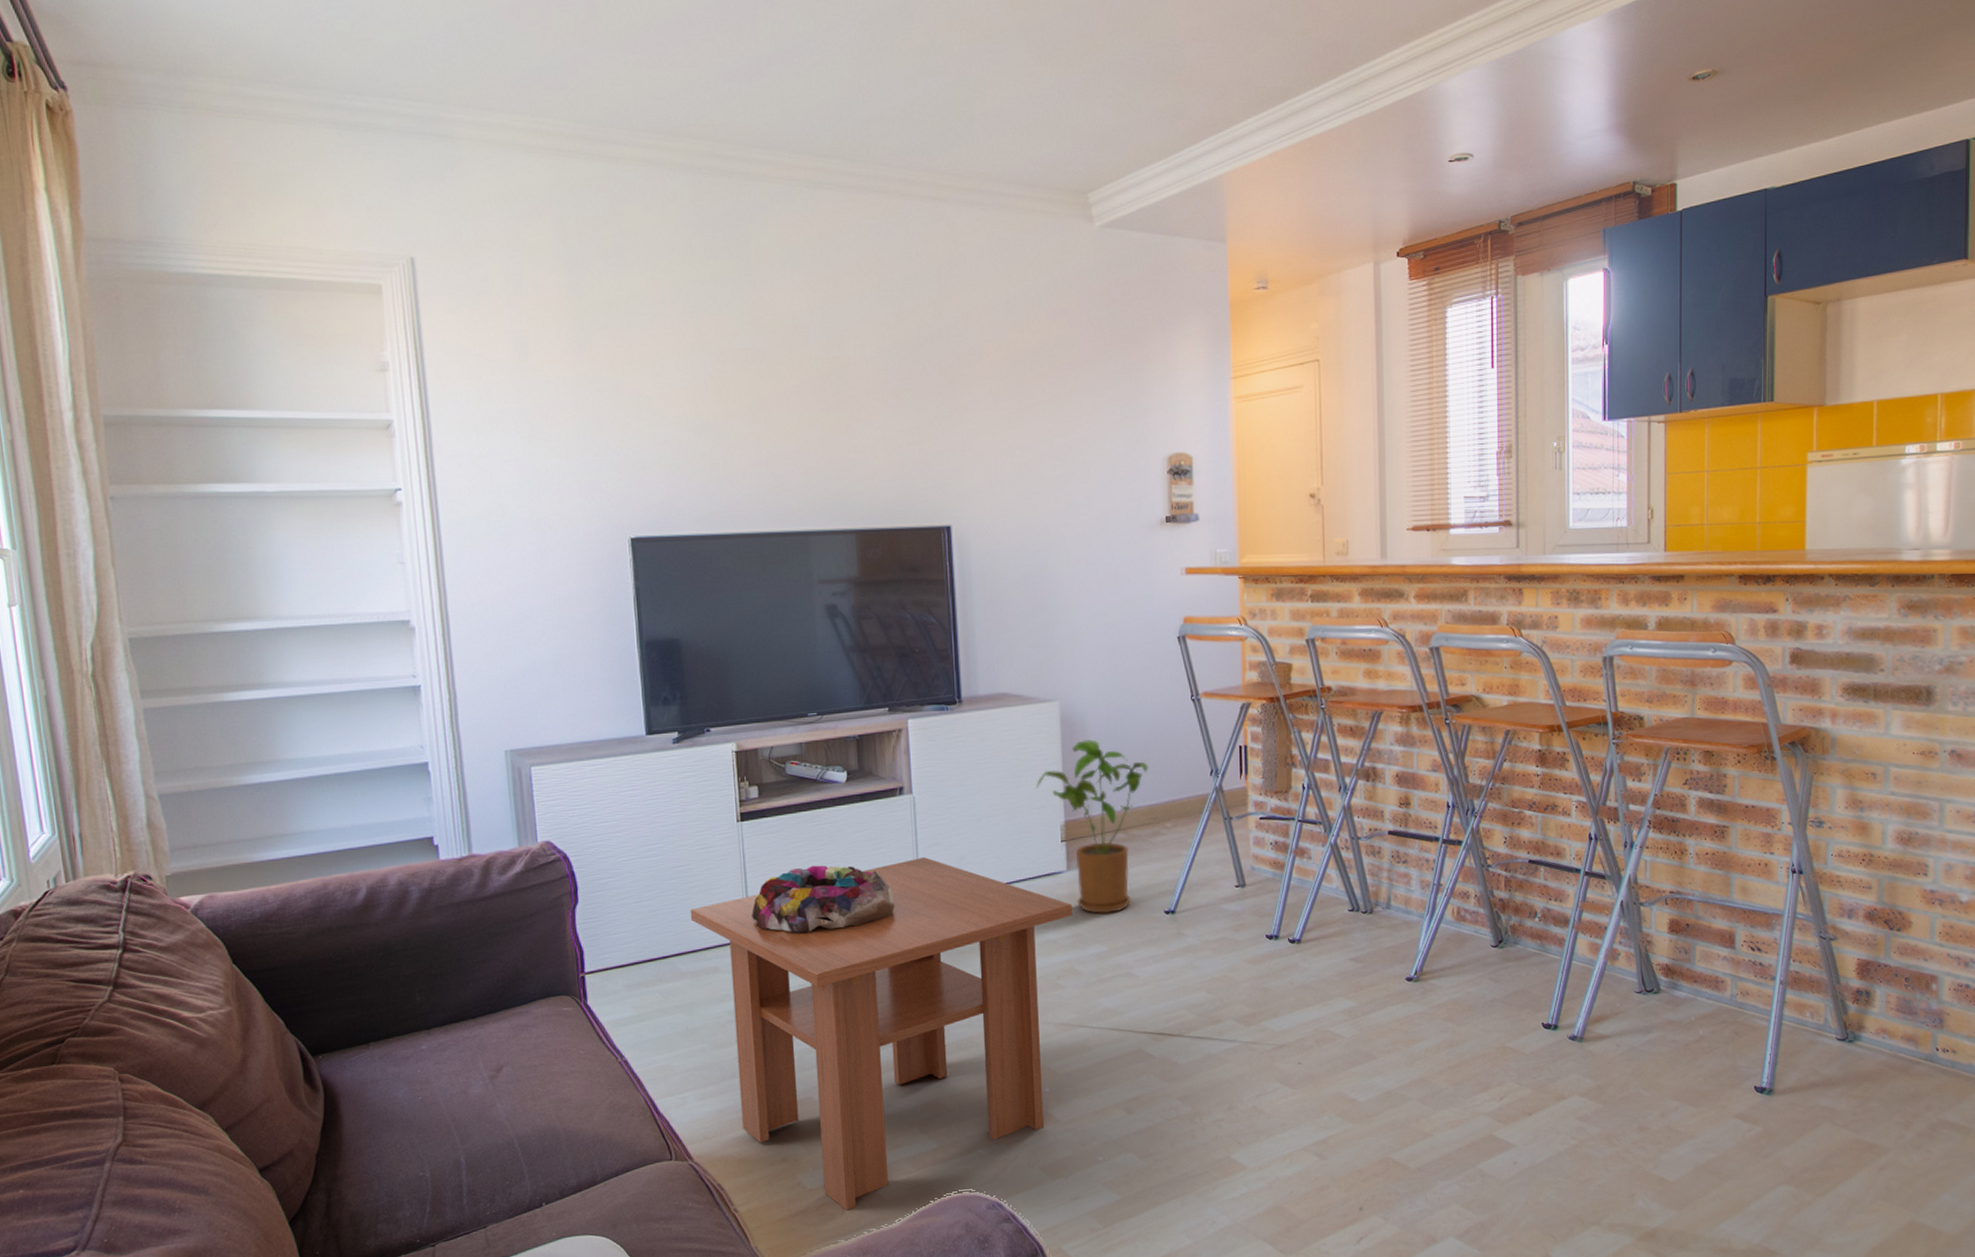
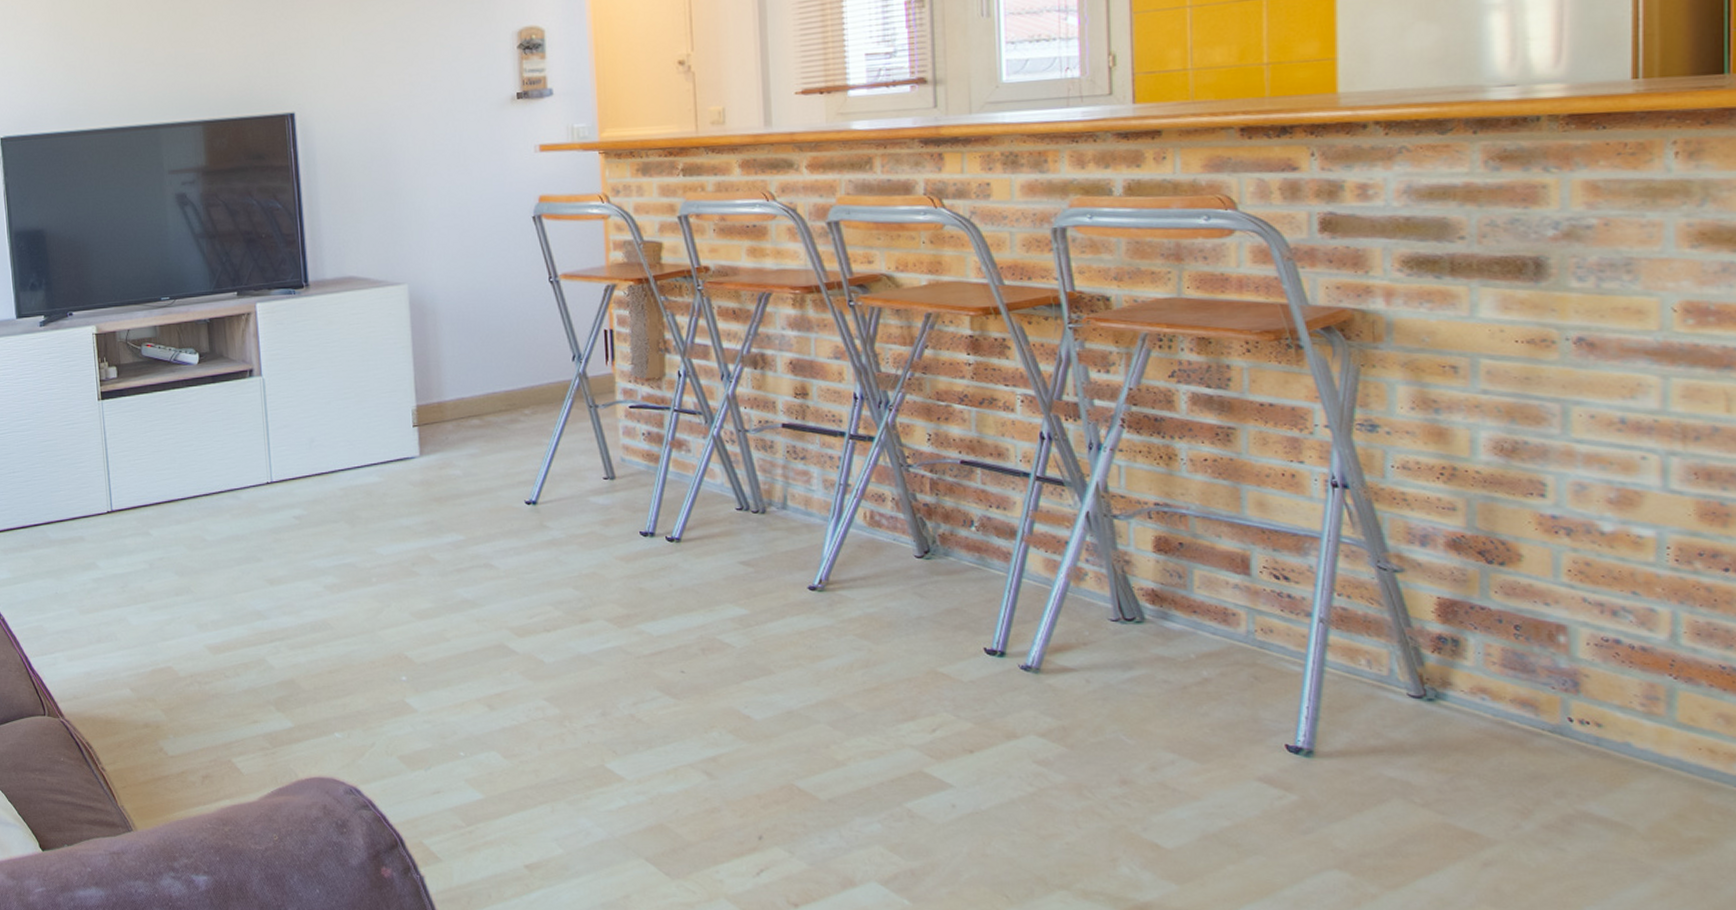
coffee table: present [690,857,1073,1210] -> none [57,439,427,780]
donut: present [752,865,895,933] -> none [113,443,247,508]
house plant: present [1035,739,1149,915] -> none [385,323,504,502]

